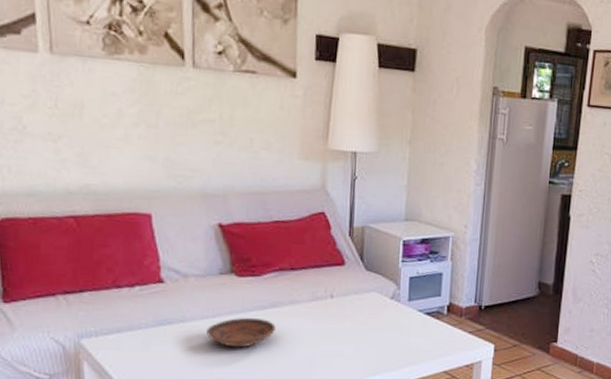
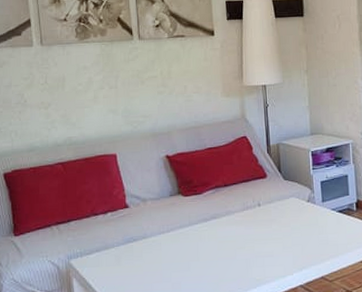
bowl: present [207,317,276,348] -> none [164,229,217,256]

